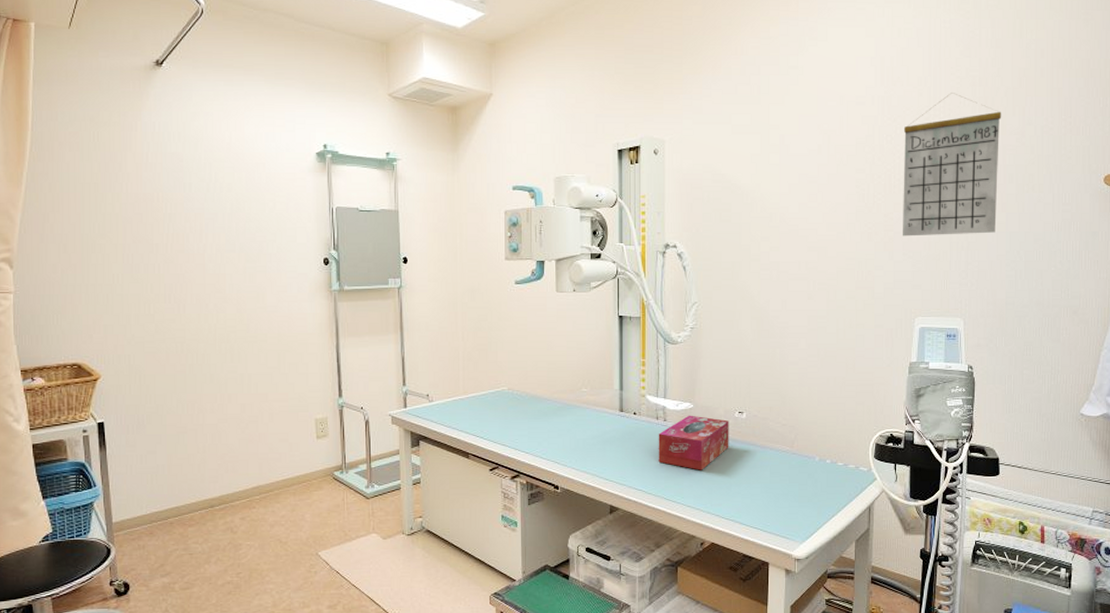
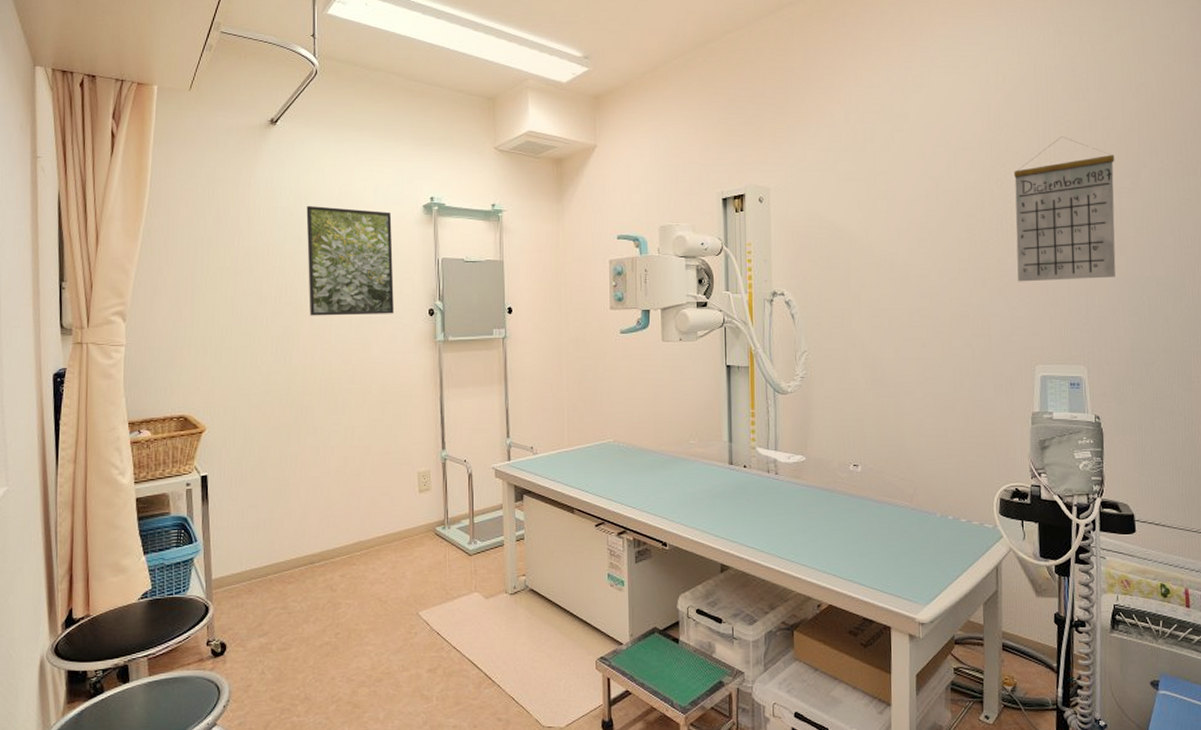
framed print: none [196,151,288,264] -> present [306,205,394,316]
tissue box: present [658,415,729,471] -> none [770,468,845,527]

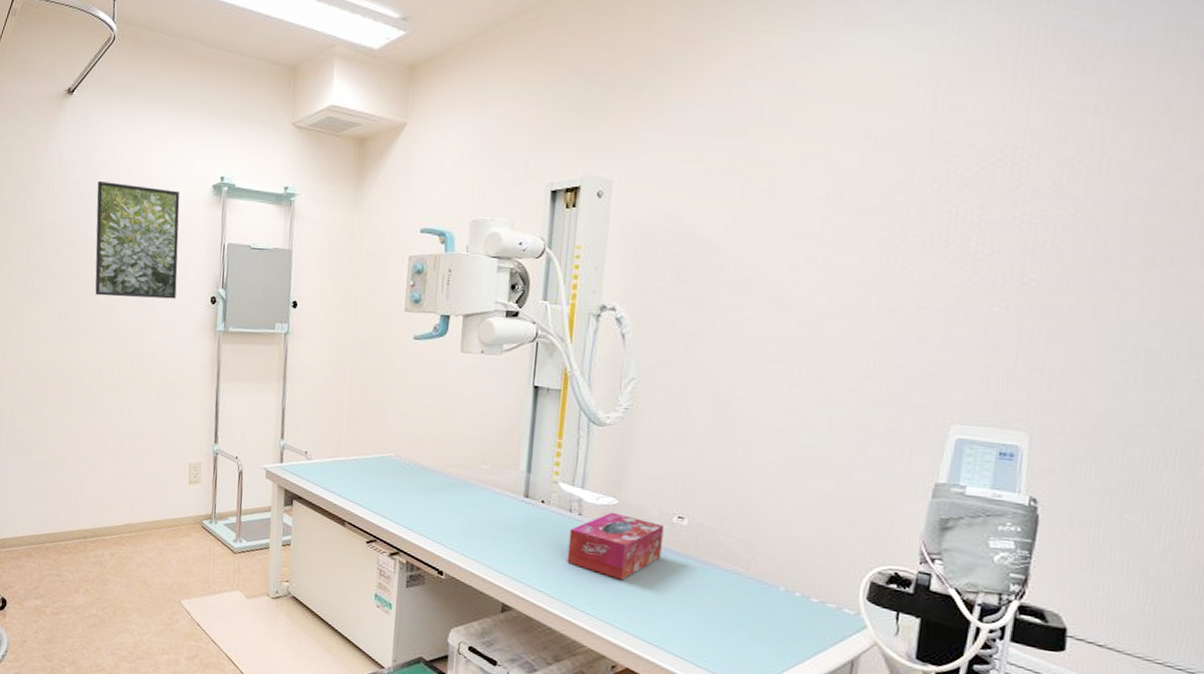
tissue box: none [770,468,845,527] -> present [567,512,664,580]
calendar: present [1014,137,1116,282] -> none [943,124,1129,320]

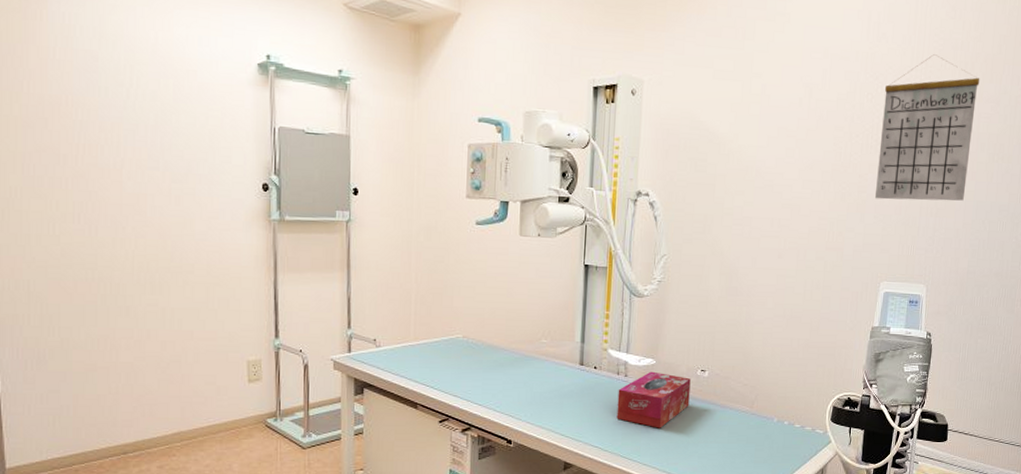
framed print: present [95,180,180,299] -> none [114,50,222,186]
calendar: none [943,124,1129,320] -> present [875,54,980,201]

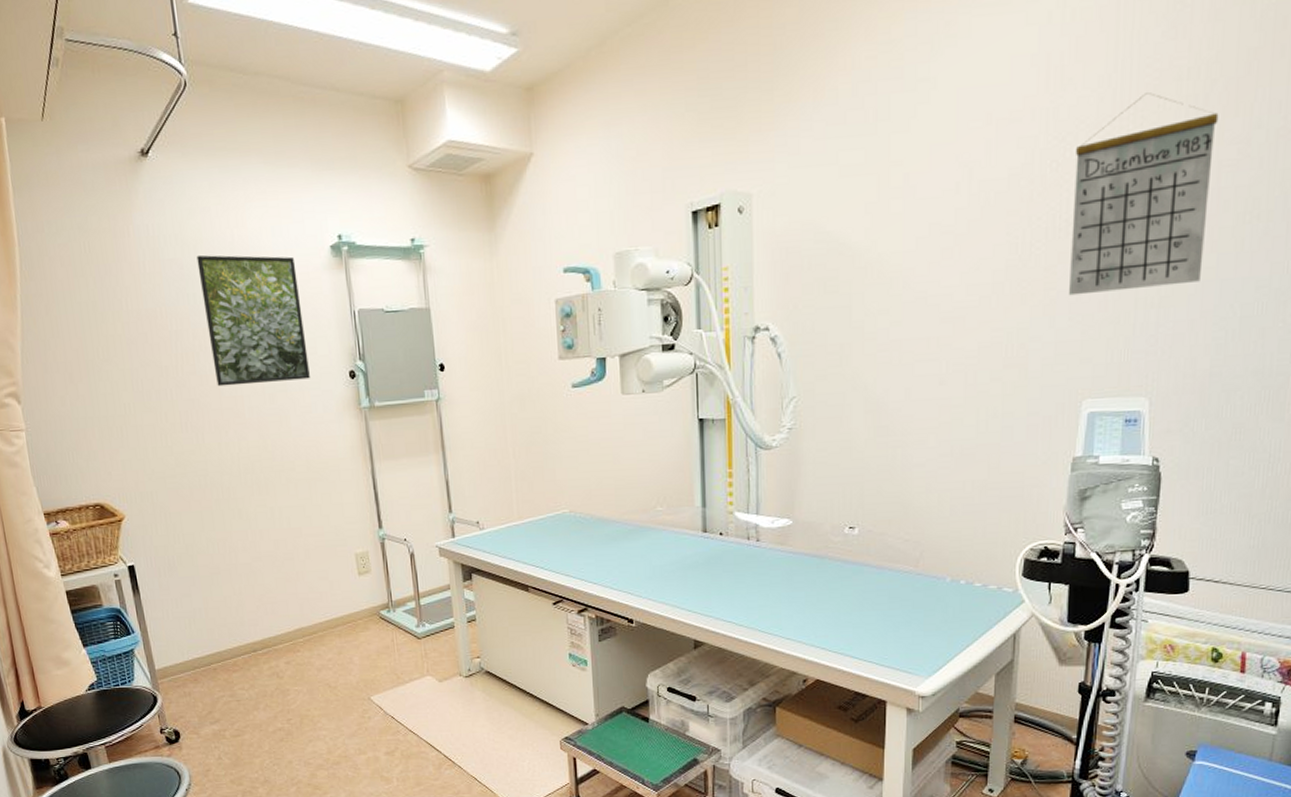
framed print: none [114,50,222,186] -> present [196,254,310,387]
tissue box: present [616,371,691,428] -> none [750,533,837,598]

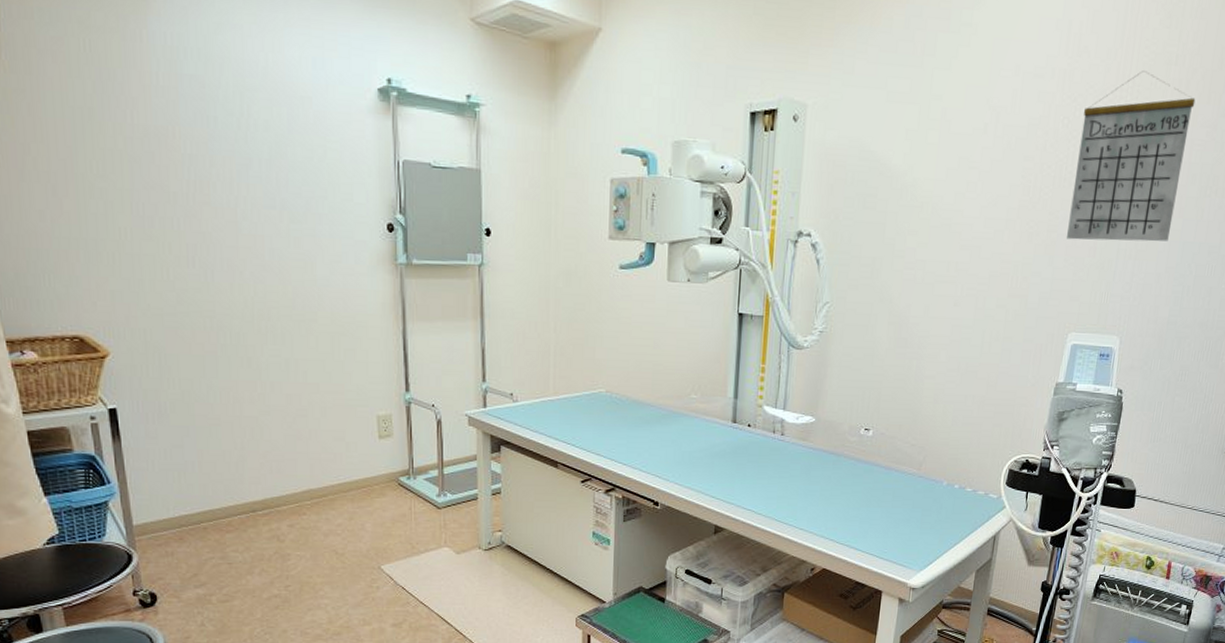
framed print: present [196,254,310,387] -> none [222,75,343,227]

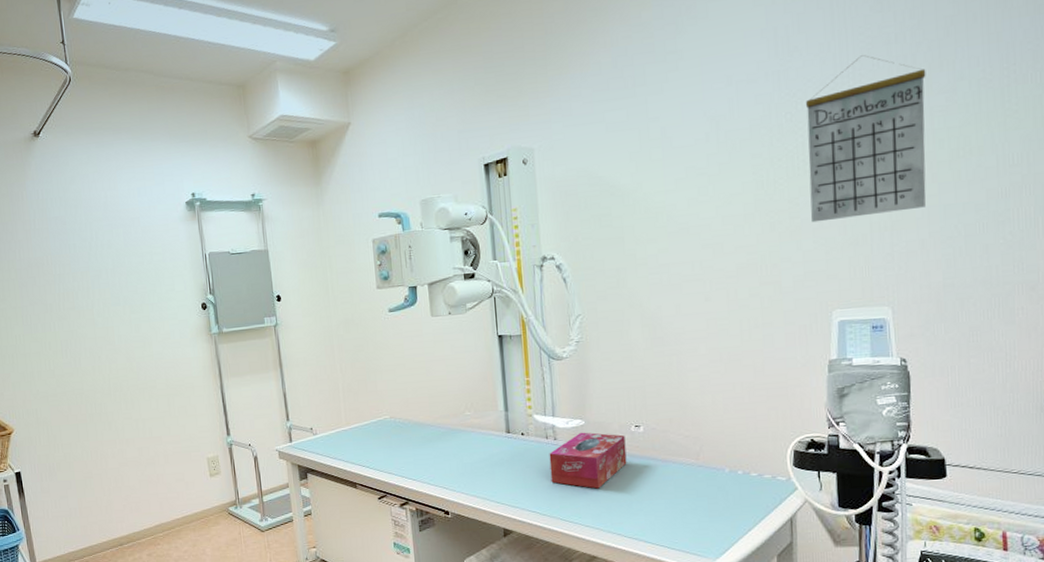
tissue box: none [771,430,853,491] -> present [549,432,627,489]

